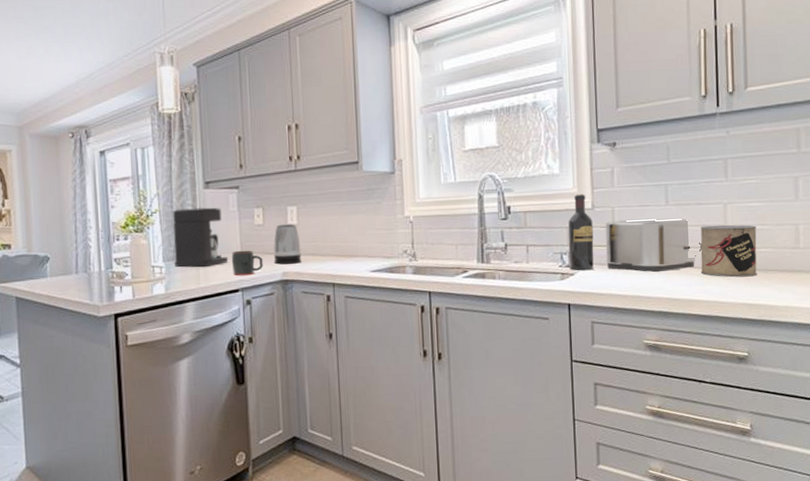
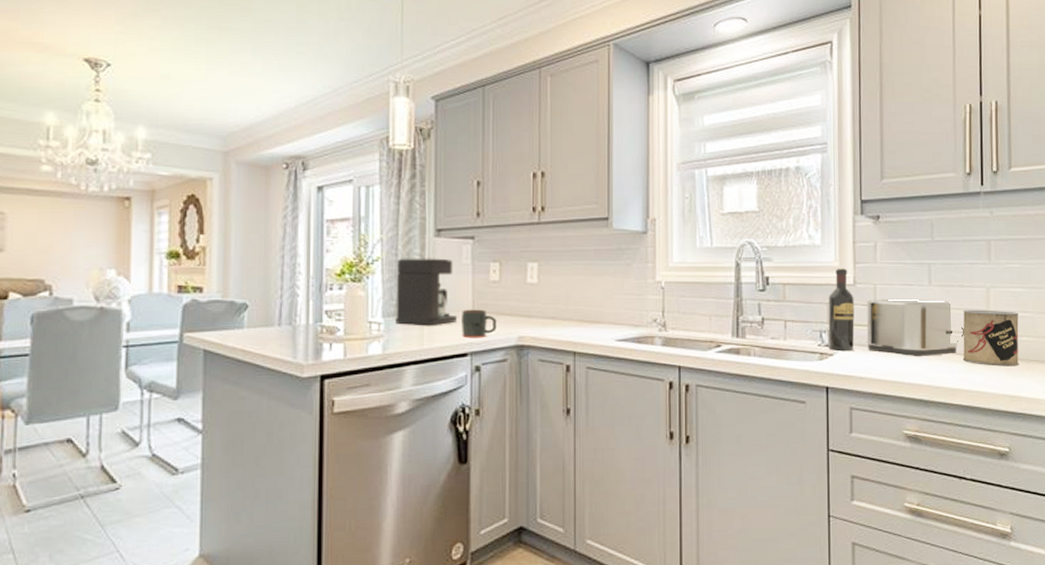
kettle: present [273,223,302,265] -> none [509,281,540,327]

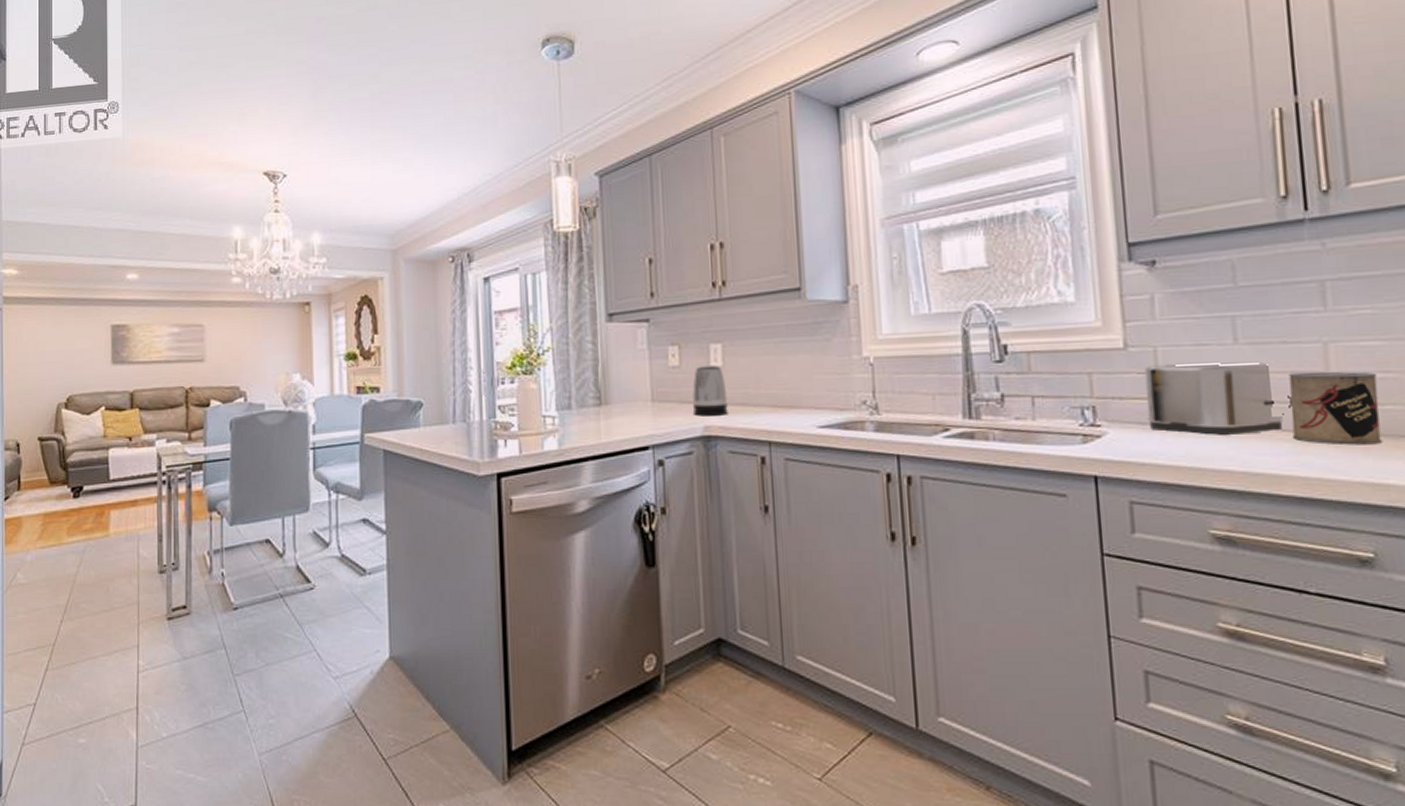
coffee maker: present [395,258,457,326] -> none [568,344,635,419]
mug: present [461,309,497,338] -> none [639,397,679,430]
kettle: none [509,281,540,327] -> present [692,364,728,416]
wine bottle: present [828,268,855,352] -> none [1090,329,1131,432]

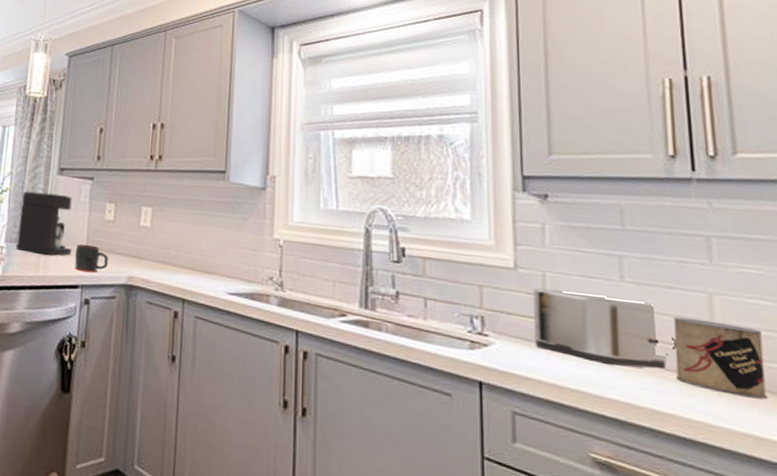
coffee maker: none [568,344,635,419] -> present [16,191,72,256]
mug: none [639,397,679,430] -> present [74,244,108,273]
kettle: present [692,364,728,416] -> none [119,223,152,270]

